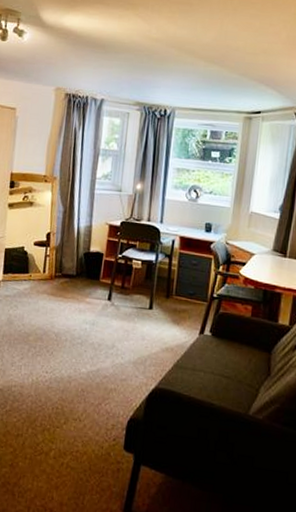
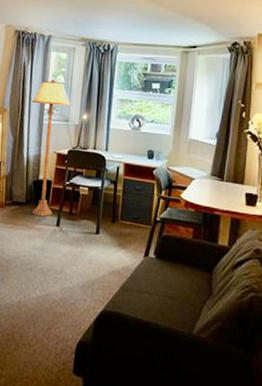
floor lamp: none [82,146,124,290] -> present [31,79,71,217]

